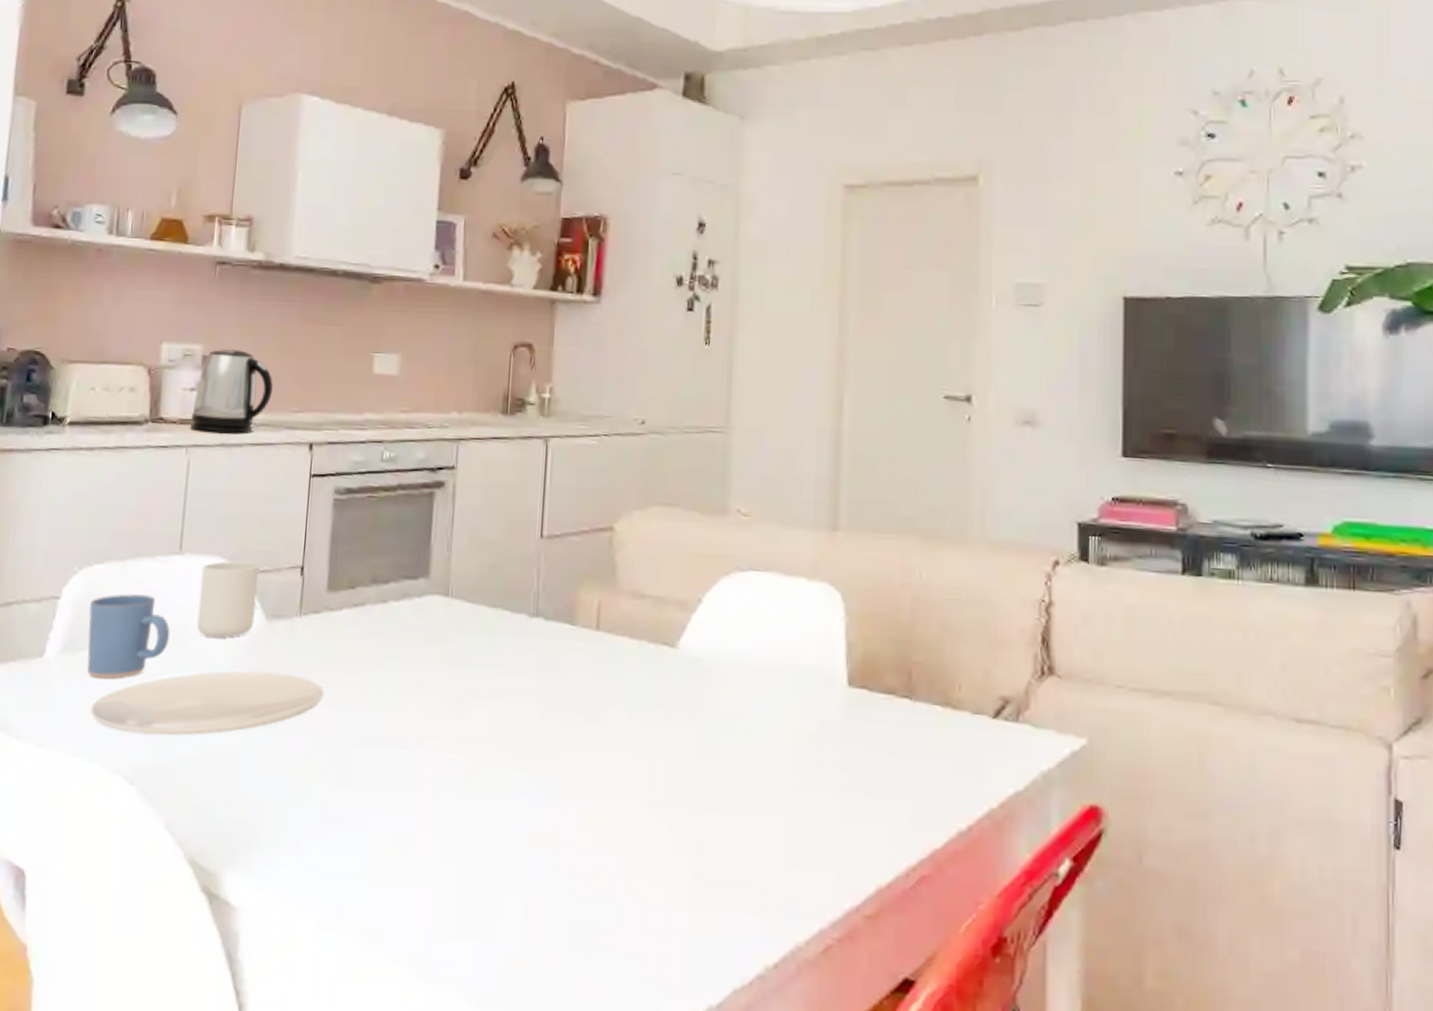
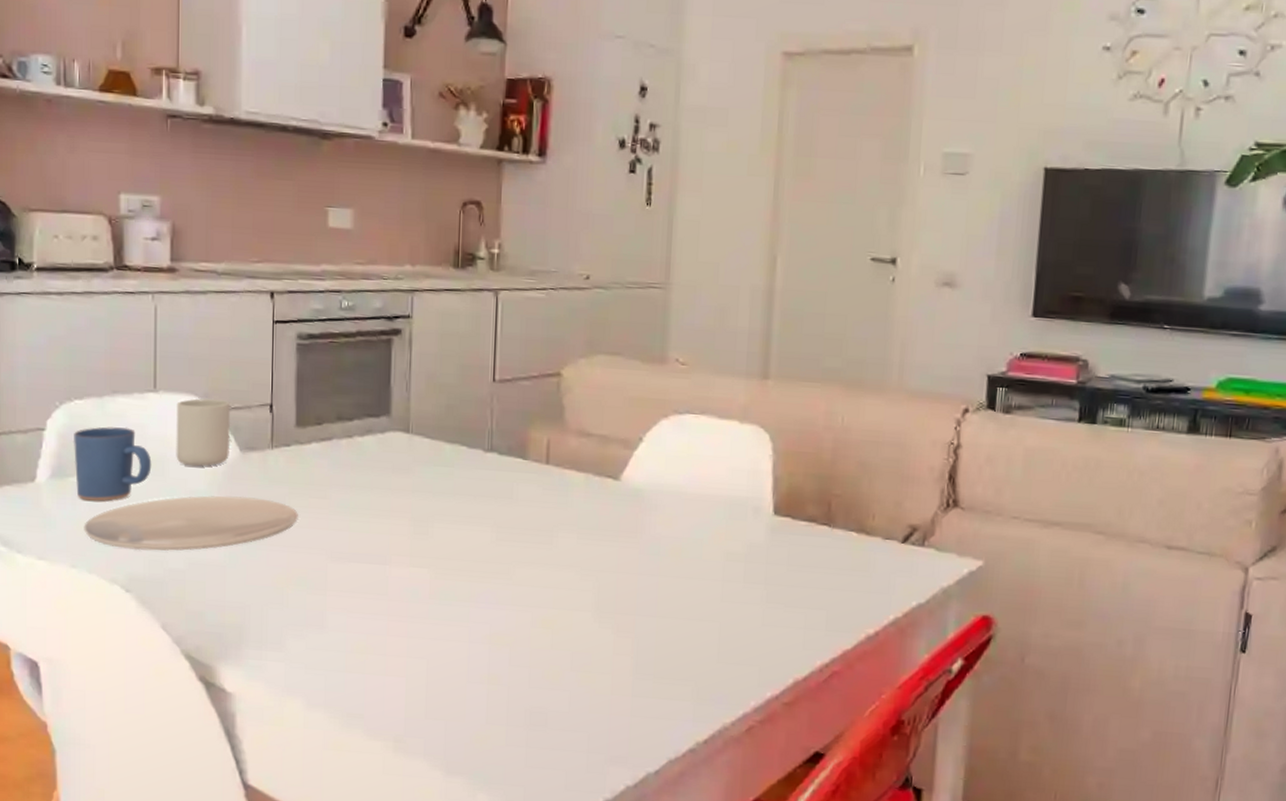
kettle: present [189,349,273,435] -> none [153,201,232,283]

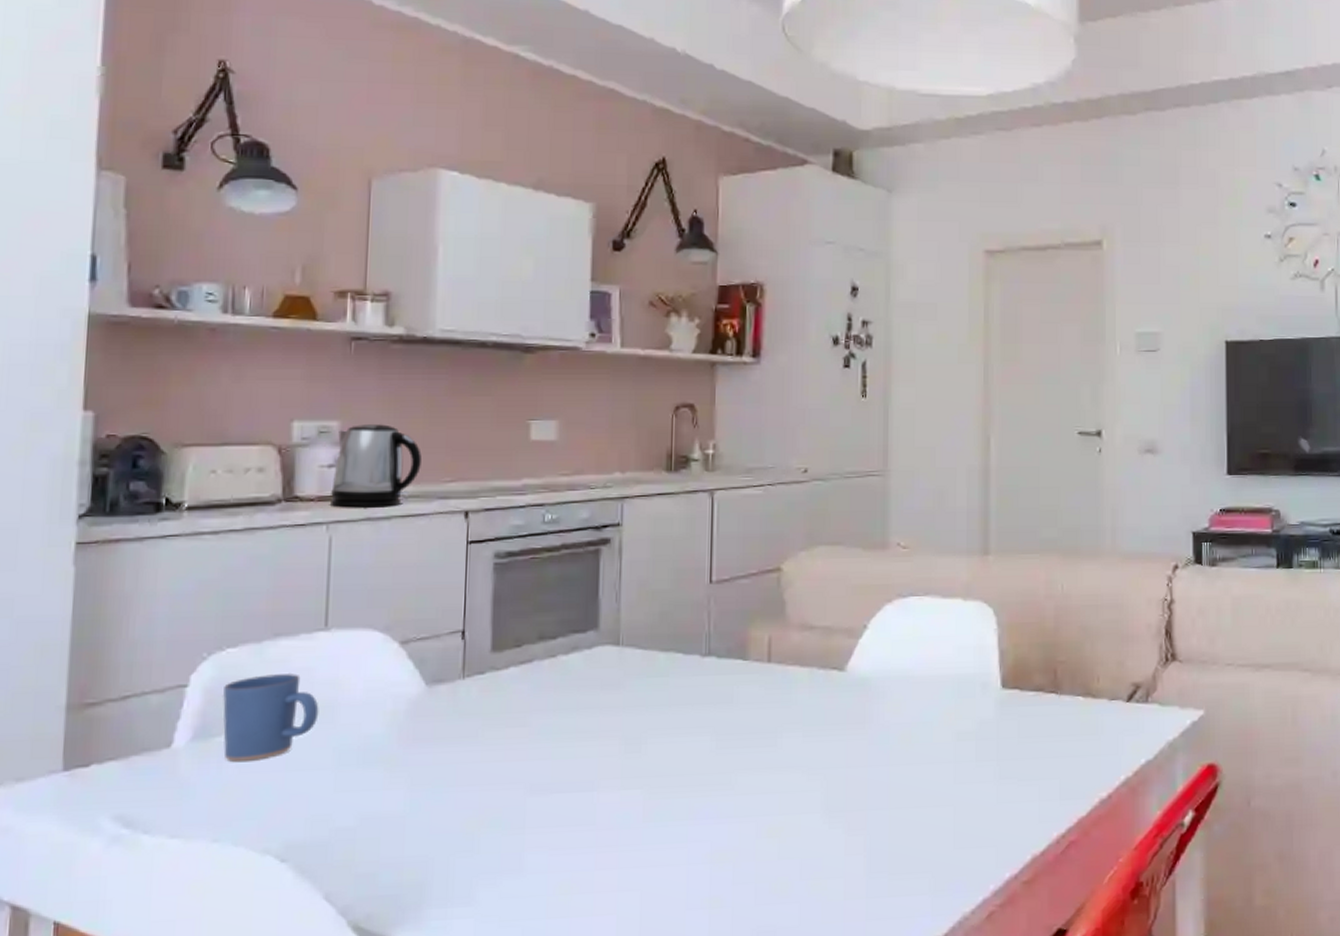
plate: present [84,495,298,551] -> none [230,734,493,812]
kettle: none [153,201,232,283] -> present [329,424,422,509]
cup: present [176,398,230,467] -> none [349,631,415,708]

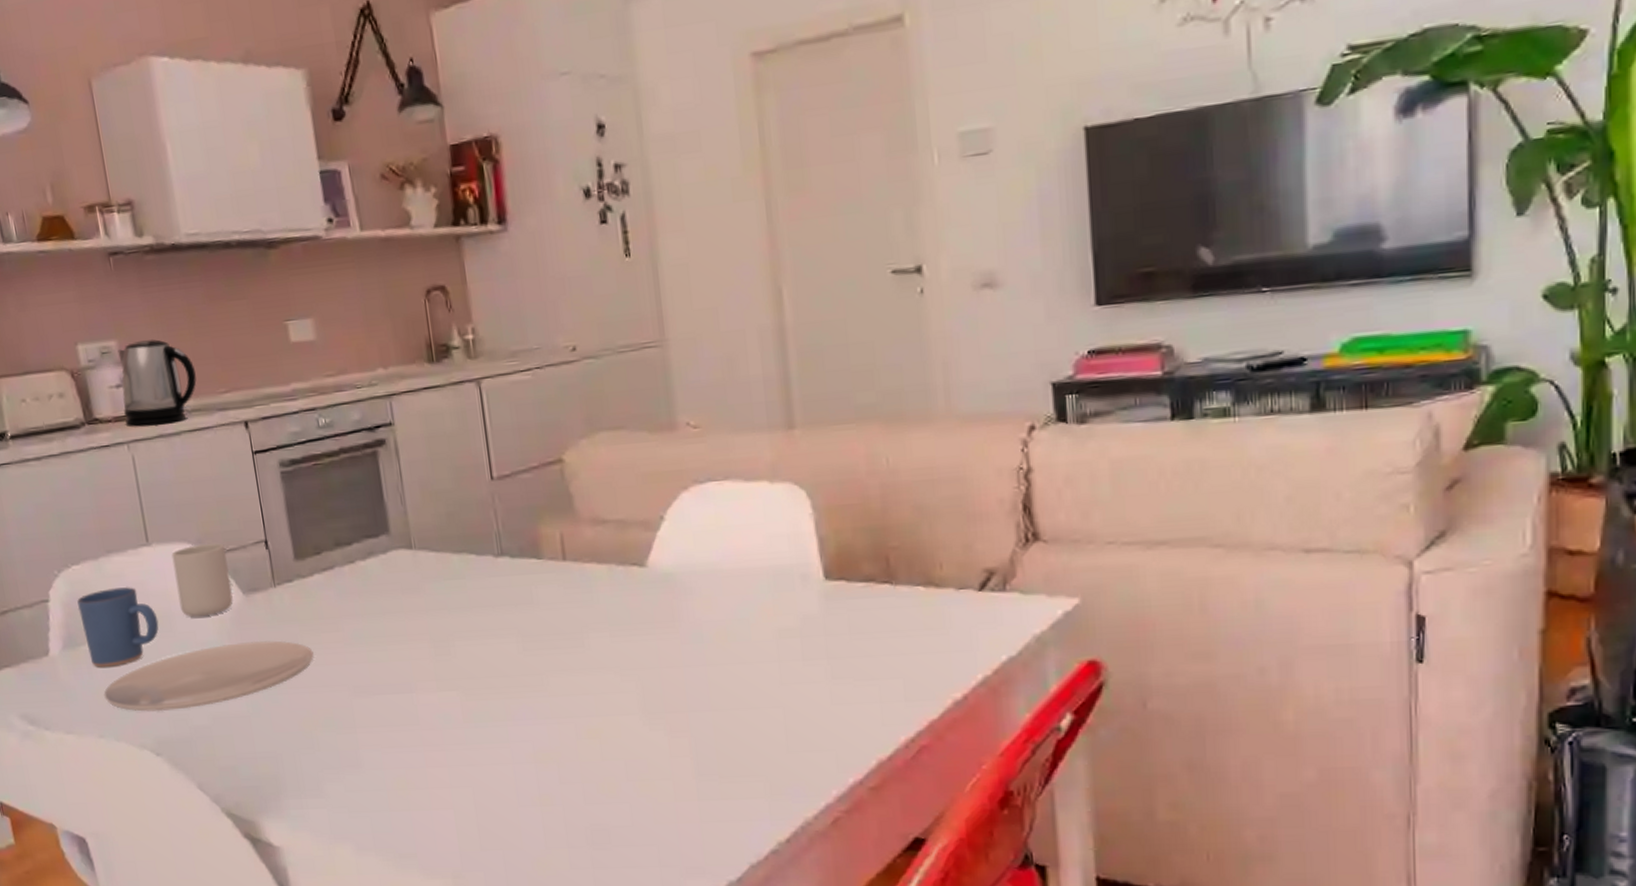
plate: none [230,734,493,812] -> present [104,640,314,712]
cup: none [349,631,415,708] -> present [171,543,233,618]

